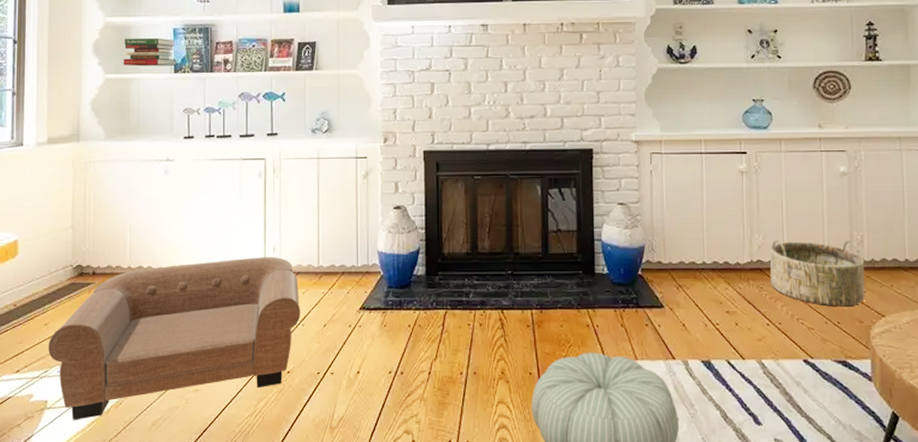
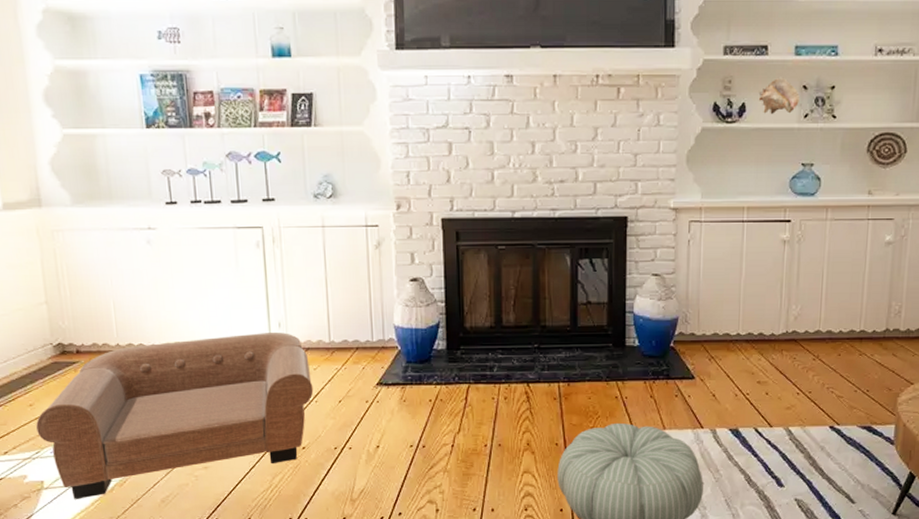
books: present [123,38,176,67] -> none [81,85,147,120]
seashell: none [707,23,746,55] -> present [758,77,800,114]
basket: present [770,240,865,307] -> none [803,310,899,376]

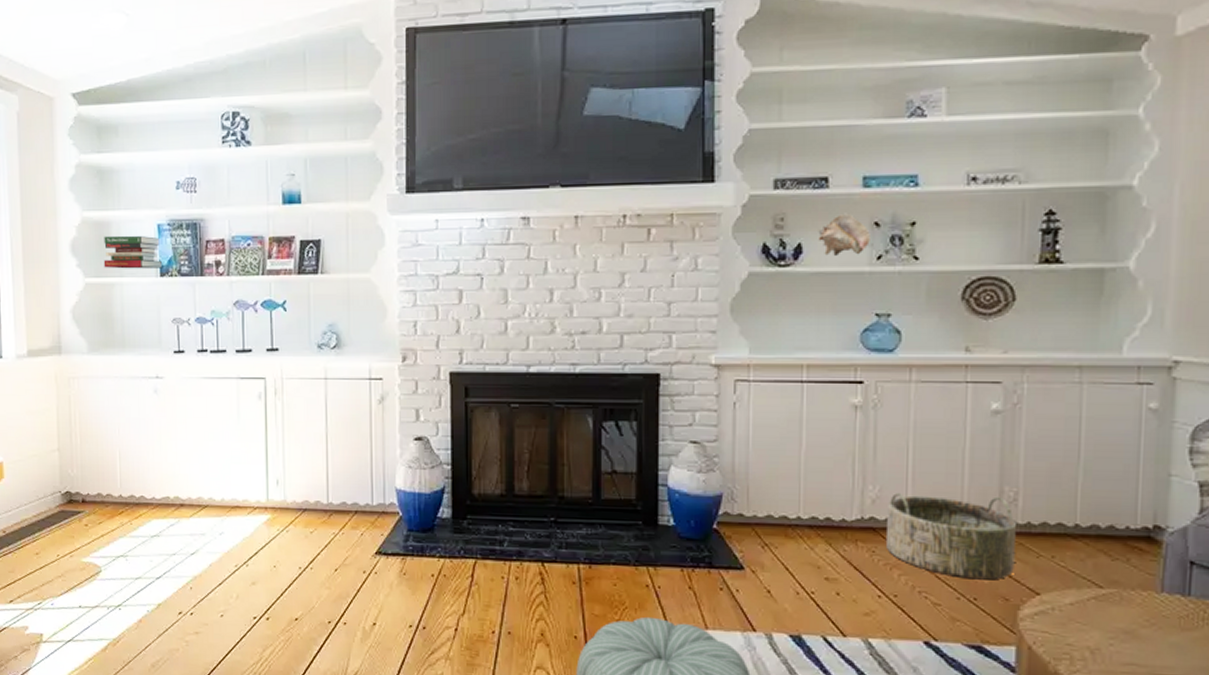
dog bed: present [36,333,314,499] -> none [40,490,309,656]
books: none [81,85,147,120] -> present [103,235,162,269]
basket: none [803,310,899,376] -> present [885,493,1016,580]

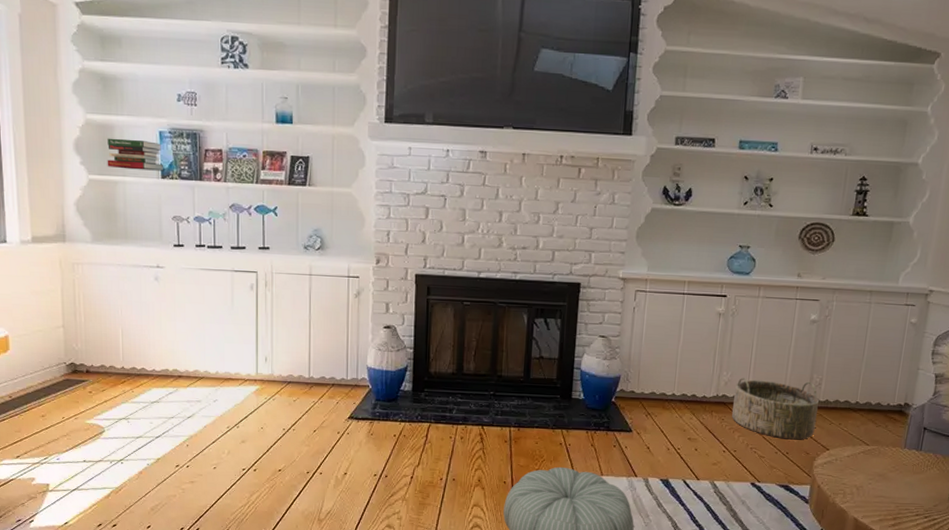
seashell: present [818,213,870,256] -> none [704,167,741,200]

